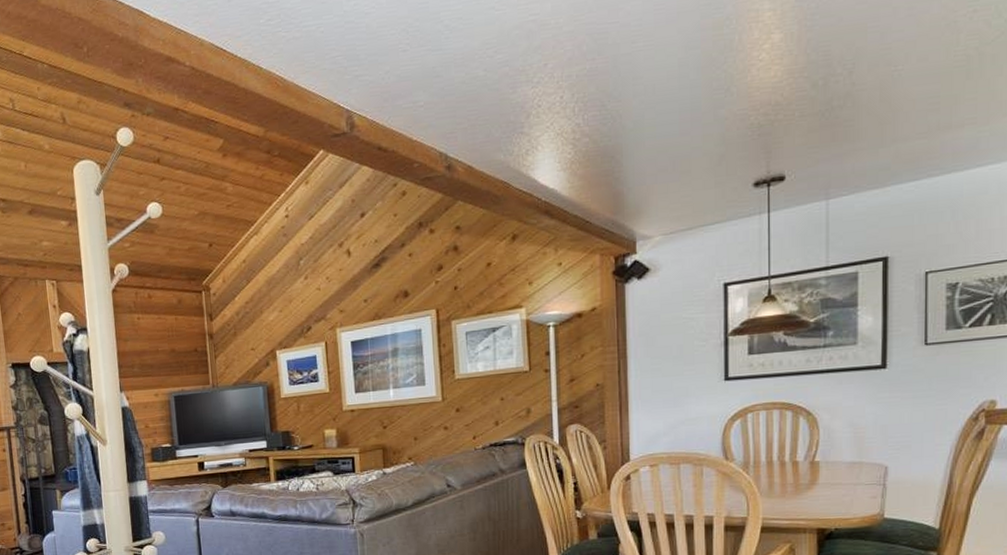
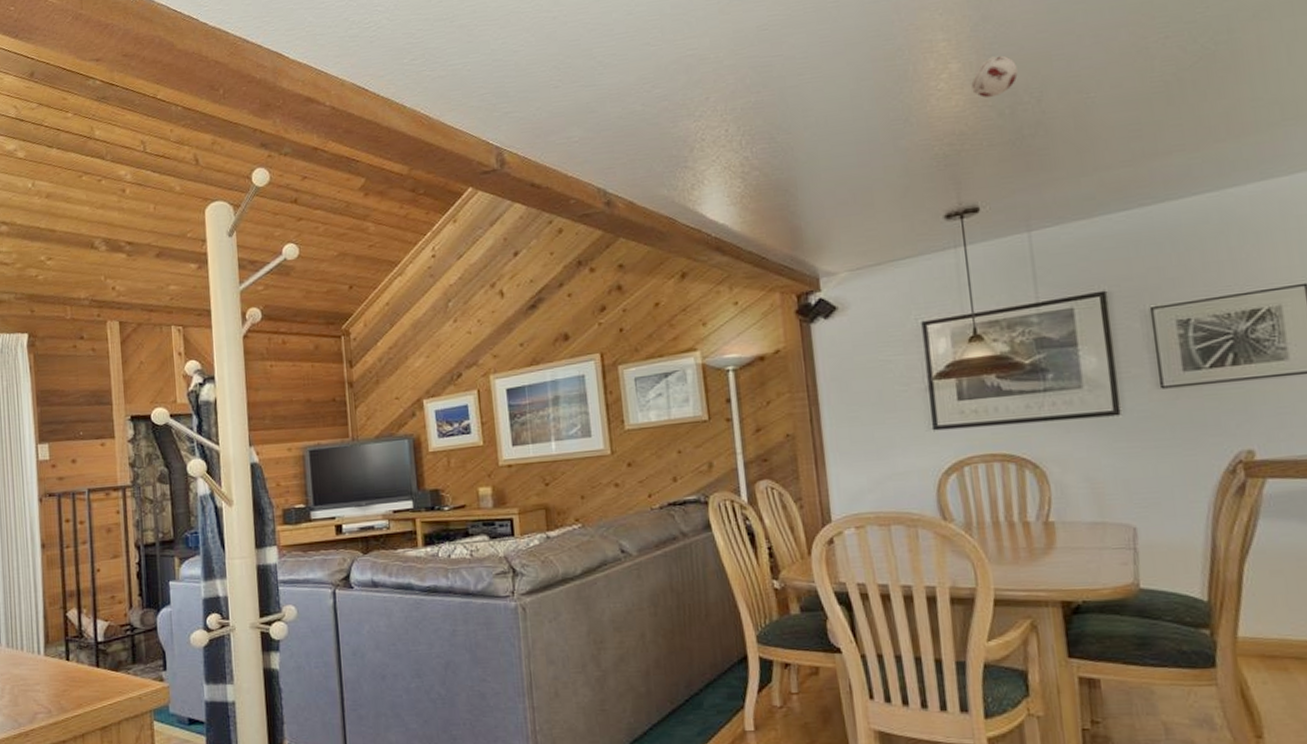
smoke detector: none [791,26,834,69] -> present [971,55,1018,98]

